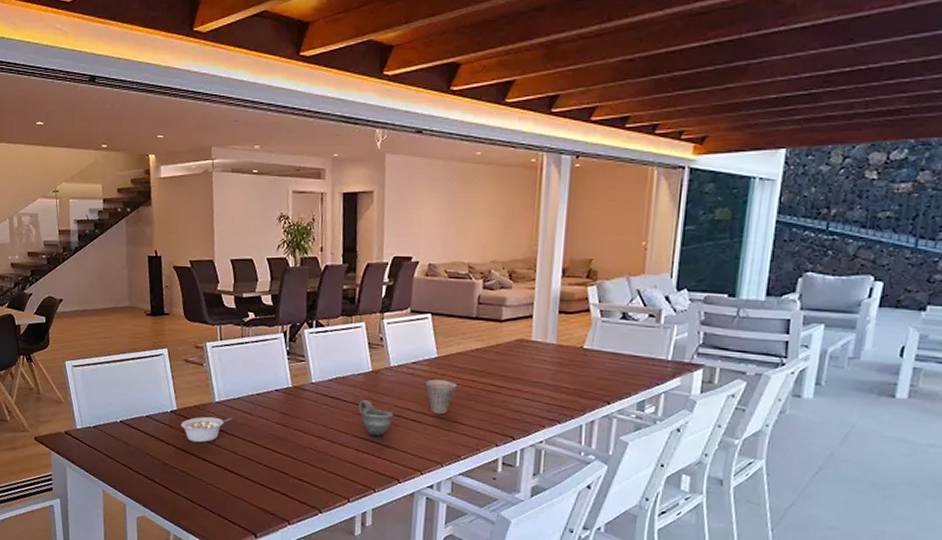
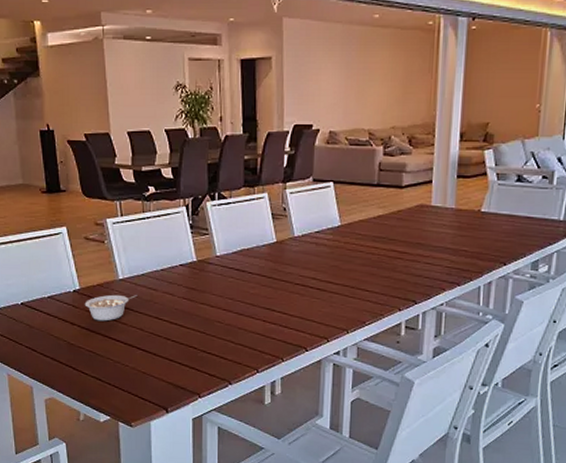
cup: present [358,399,393,436] -> none [264,270,299,306]
cup: present [425,379,457,415] -> none [329,247,360,283]

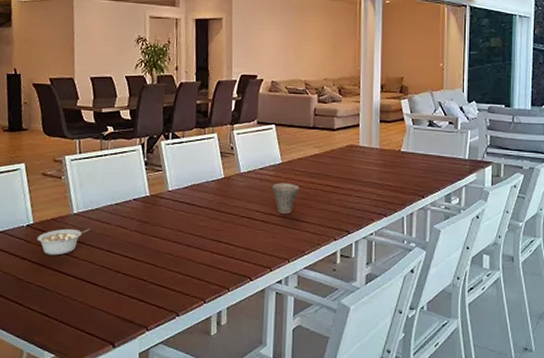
cup: none [329,247,360,283] -> present [272,183,299,215]

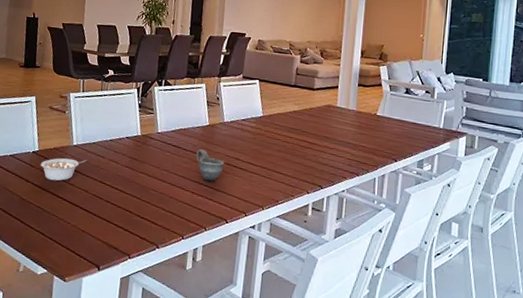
cup: none [212,204,244,238] -> present [196,149,225,181]
cup: present [272,183,299,215] -> none [252,134,278,165]

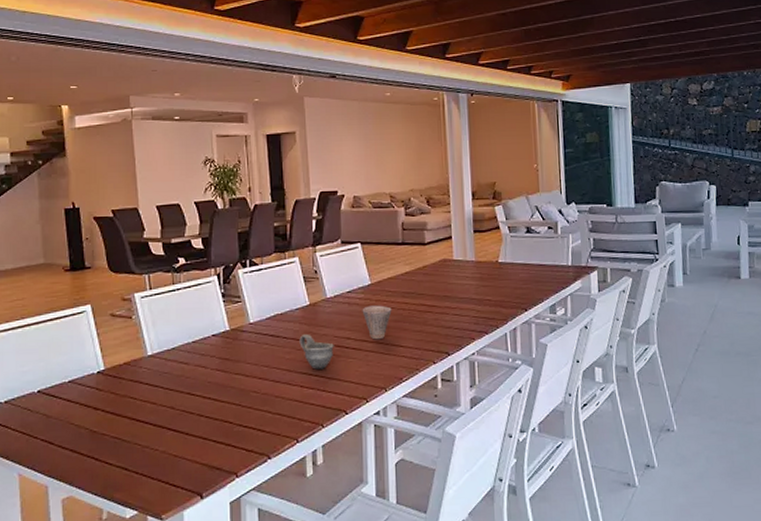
legume: present [40,158,87,181] -> none [109,371,168,403]
cup: none [252,134,278,165] -> present [362,305,392,340]

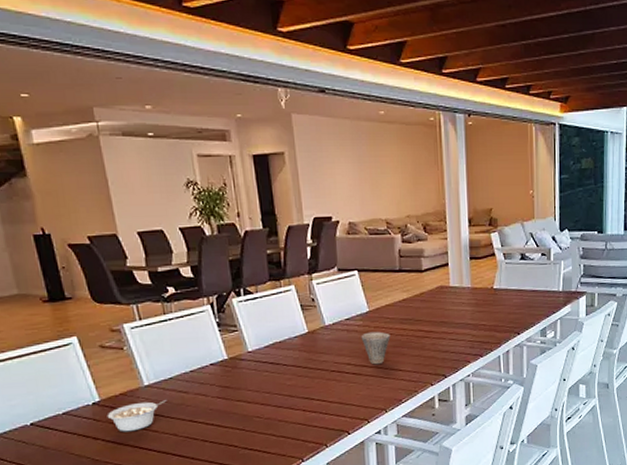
legume: none [109,371,168,403] -> present [107,400,167,432]
cup: present [299,333,334,370] -> none [299,360,335,394]

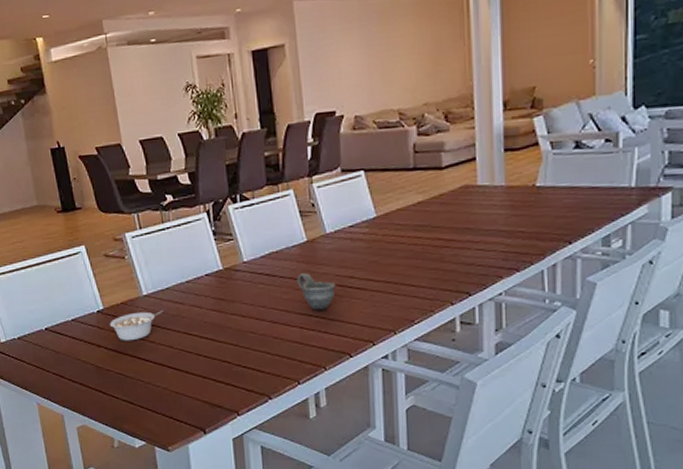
cup: none [299,360,335,394] -> present [297,272,336,310]
cup: present [361,331,390,365] -> none [366,240,402,279]

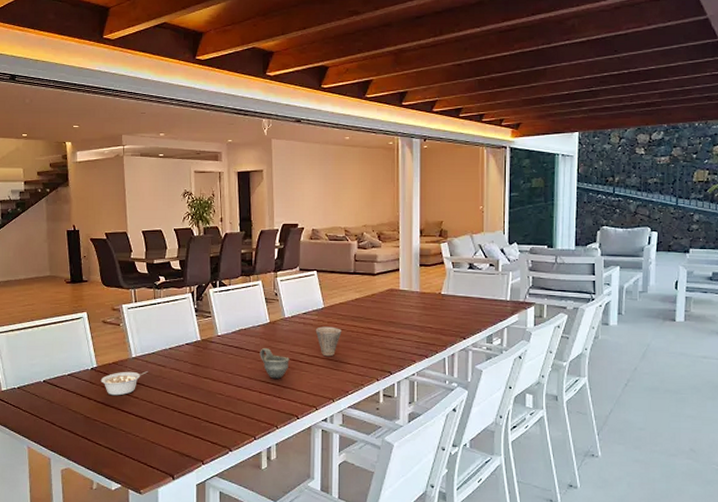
cup: none [366,240,402,279] -> present [315,326,342,357]

